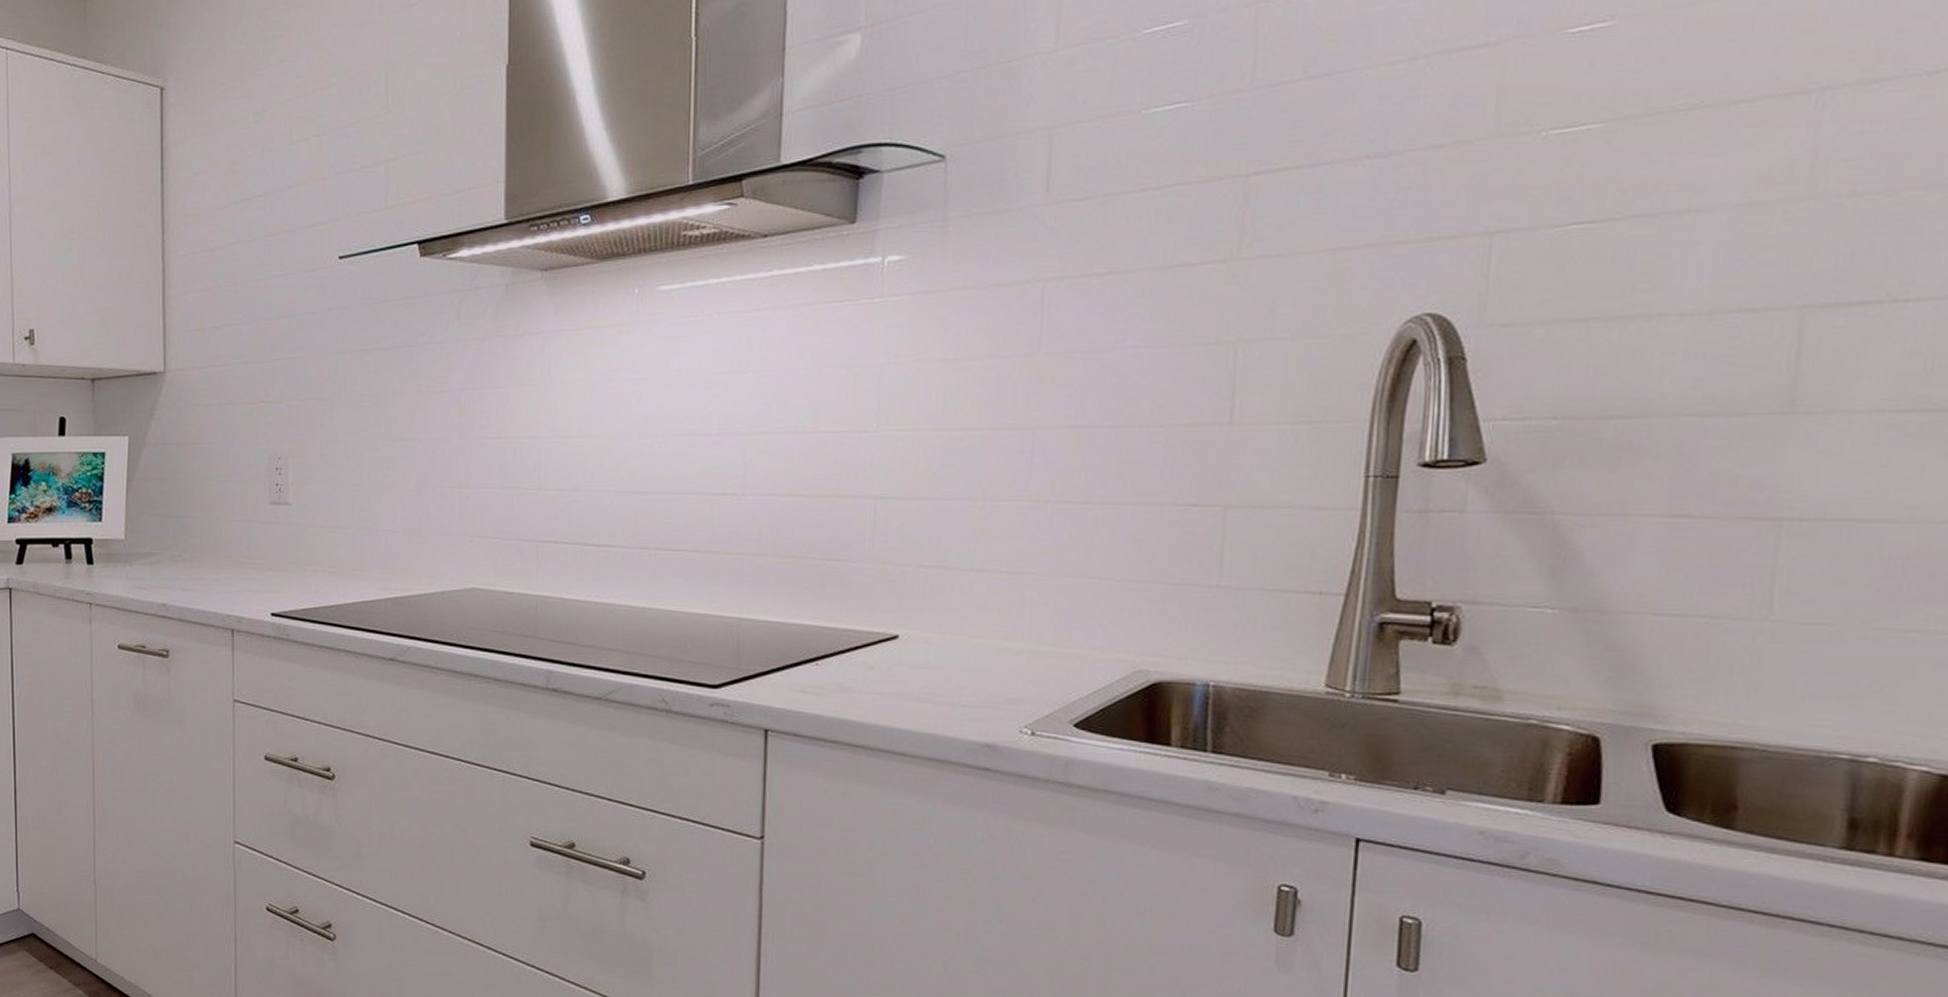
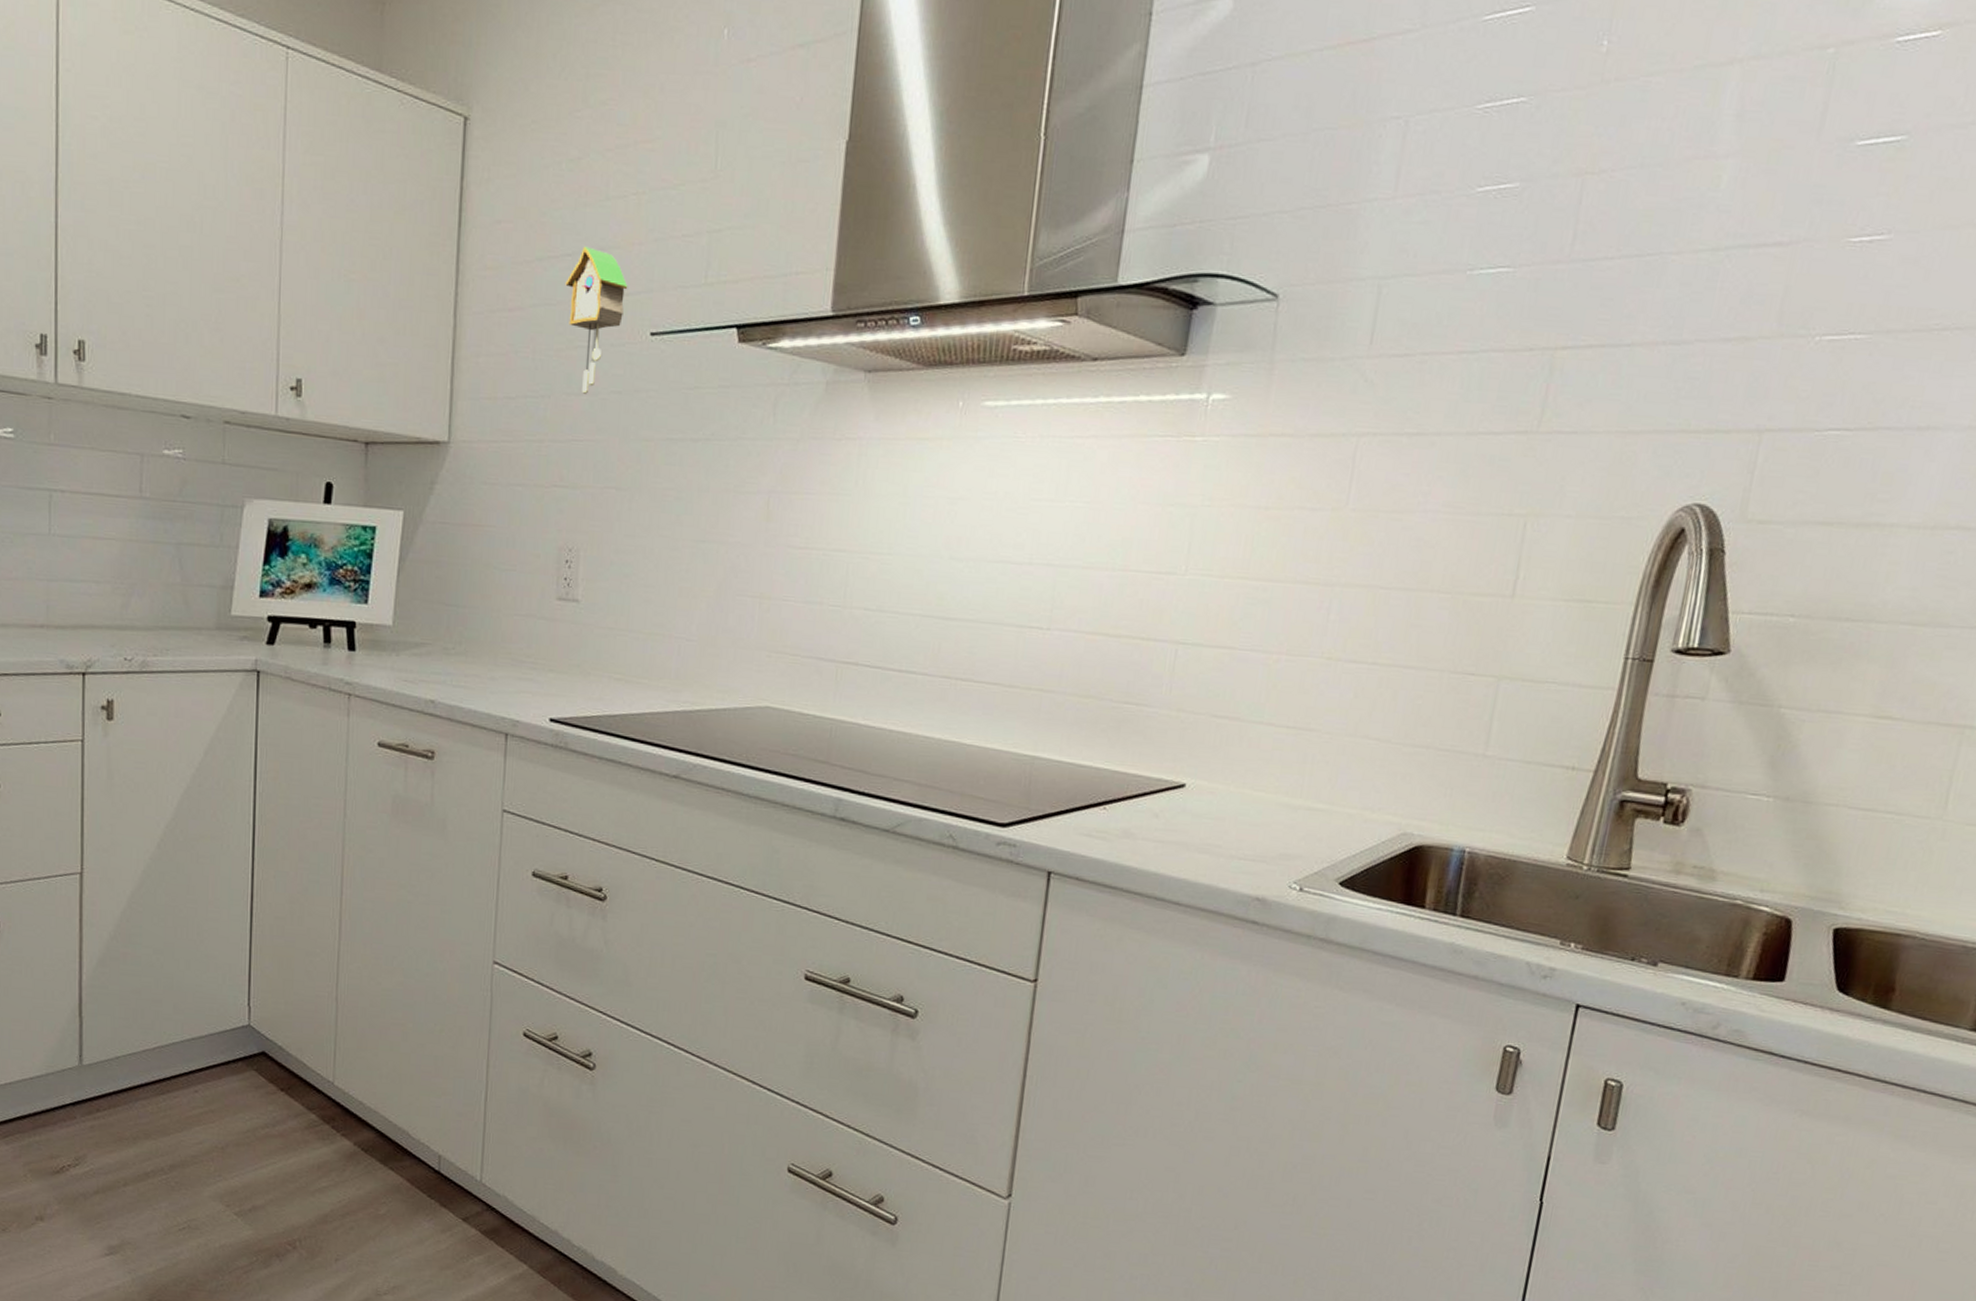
cuckoo clock: none [259,187,315,317] -> present [565,246,628,394]

